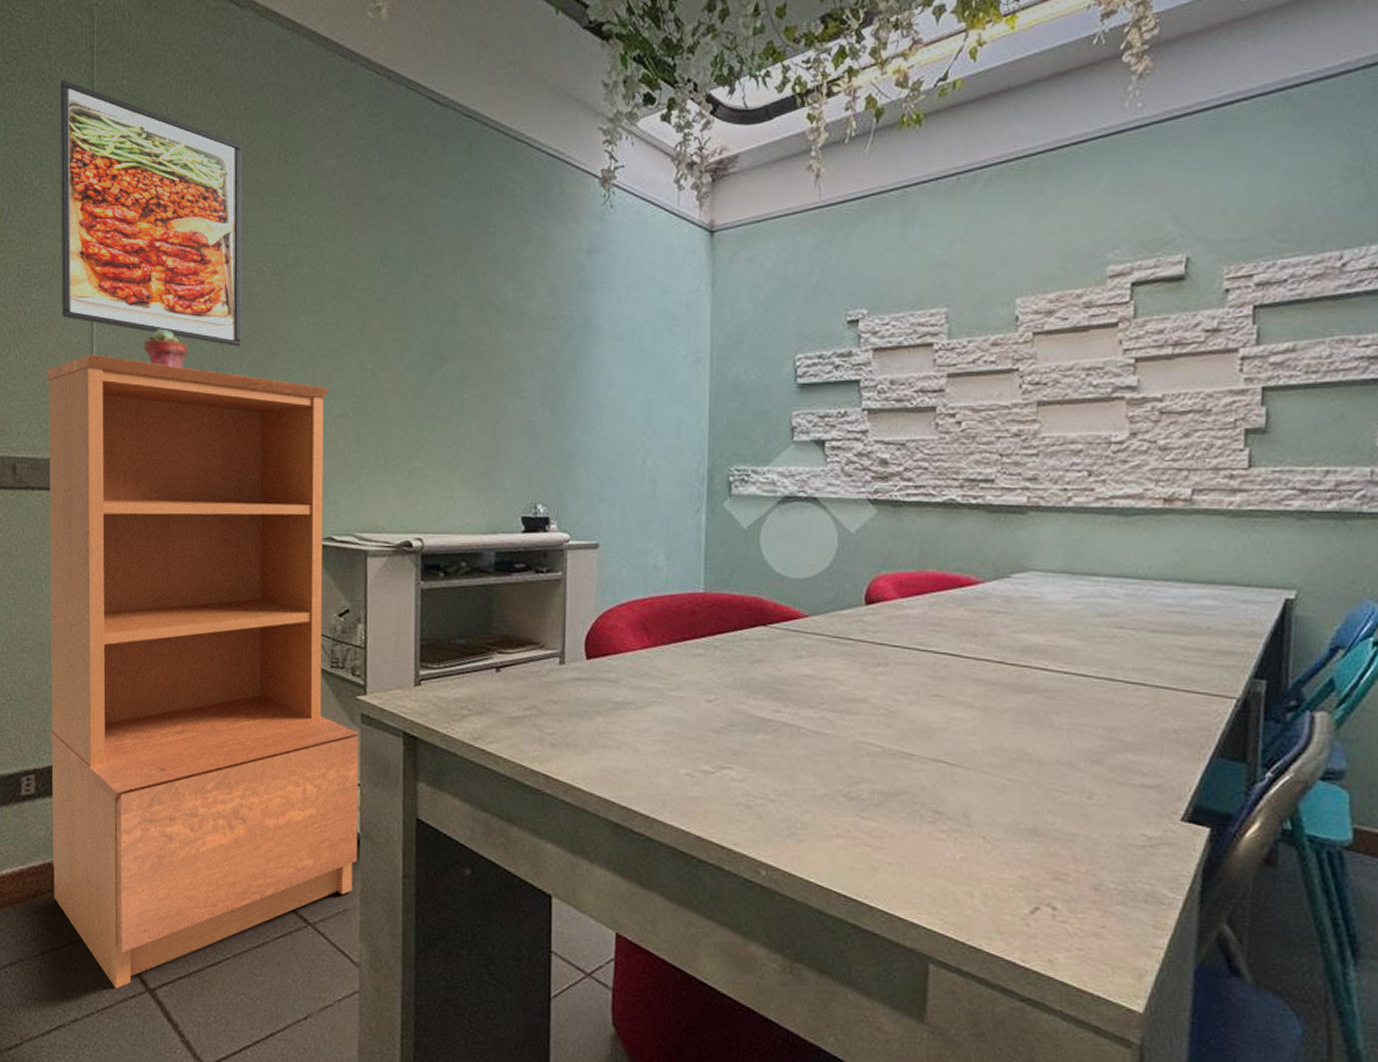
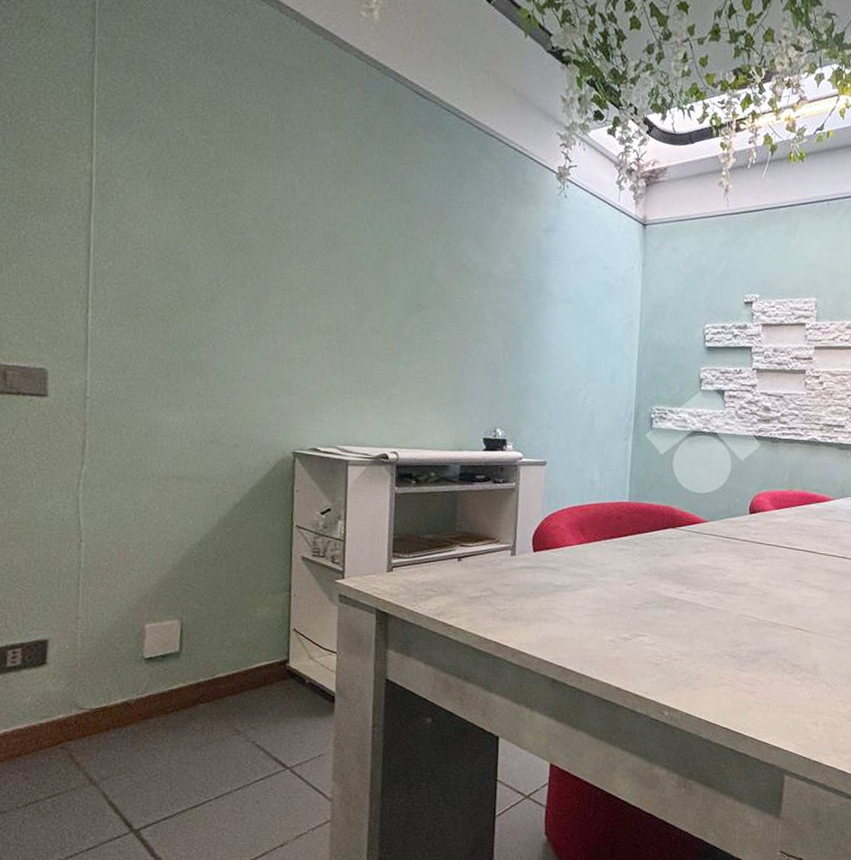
bookshelf: present [47,354,360,989] -> none [38,278,338,832]
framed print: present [59,79,242,347] -> none [57,29,241,283]
potted succulent: present [143,328,188,368] -> none [140,261,184,297]

